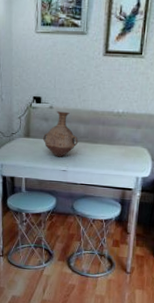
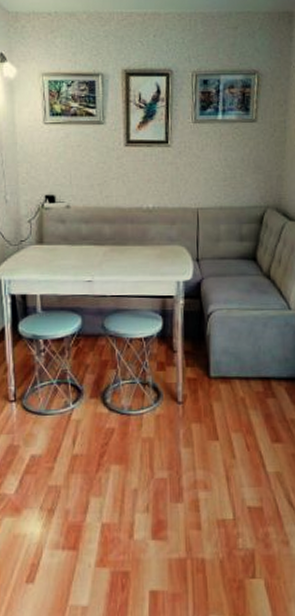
vase: present [43,111,78,157] -> none [61,210,103,265]

